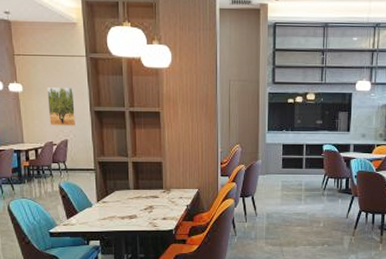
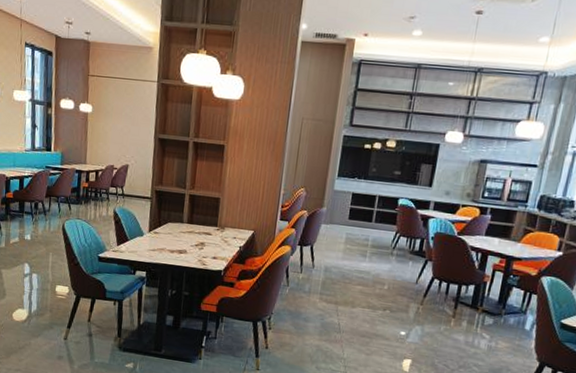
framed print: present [47,87,77,126] -> none [113,110,141,152]

